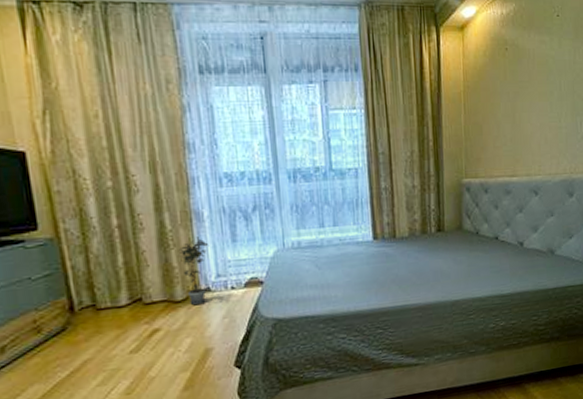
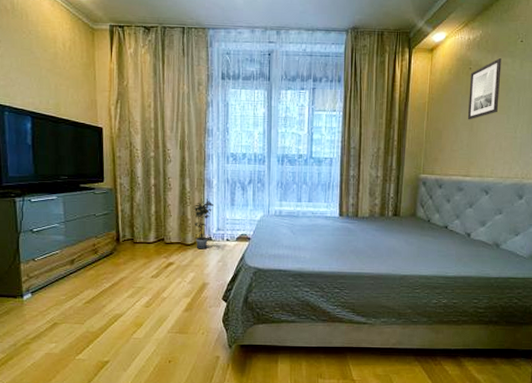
wall art: none [507,36,540,110] -> present [467,58,502,120]

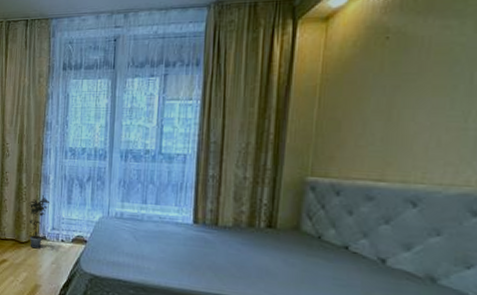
wall art: present [467,58,502,120] -> none [382,21,441,106]

